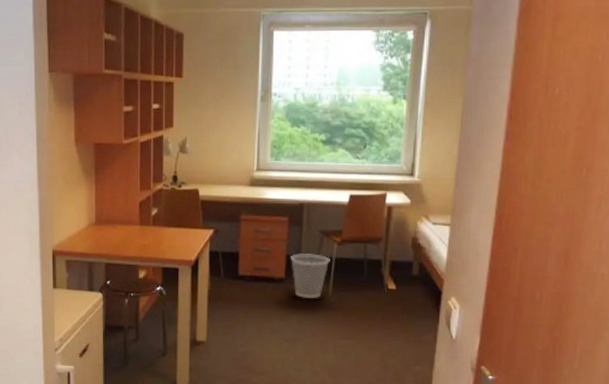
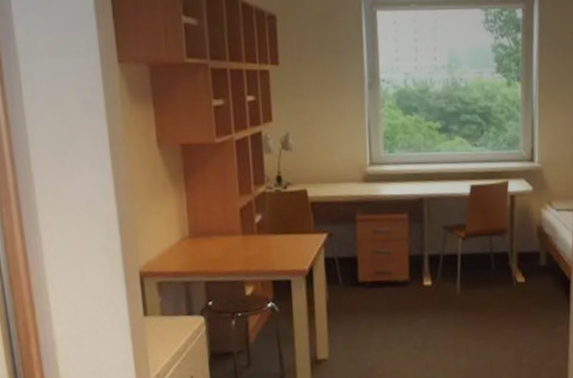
wastebasket: present [291,253,330,298] -> none [414,251,456,300]

